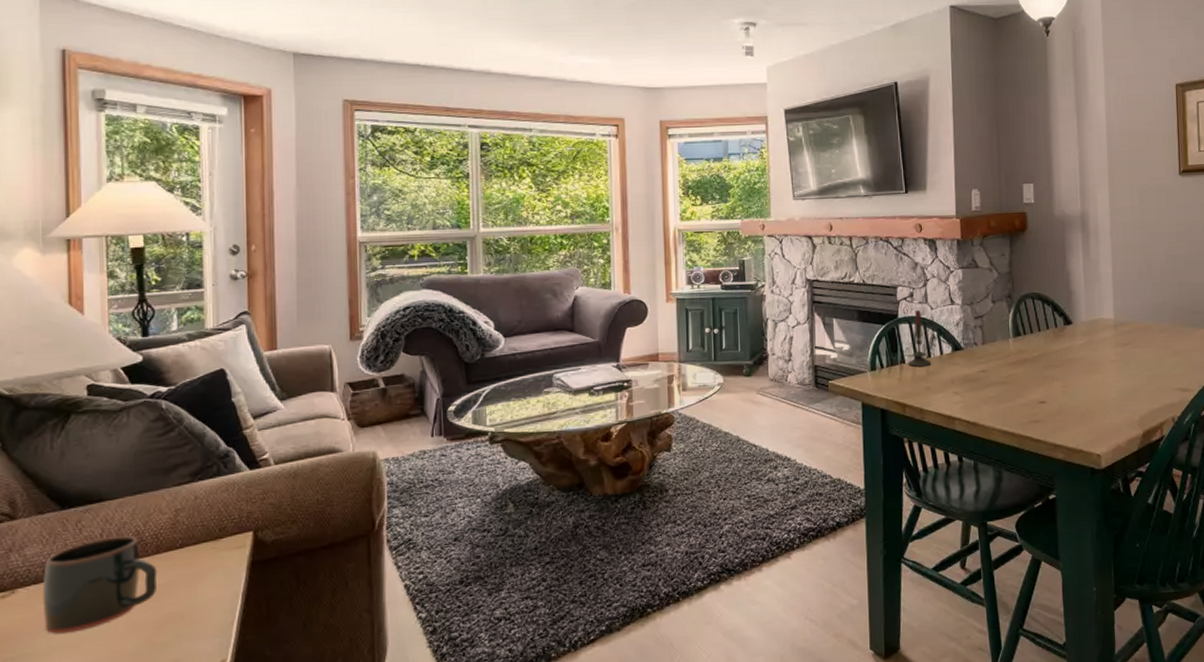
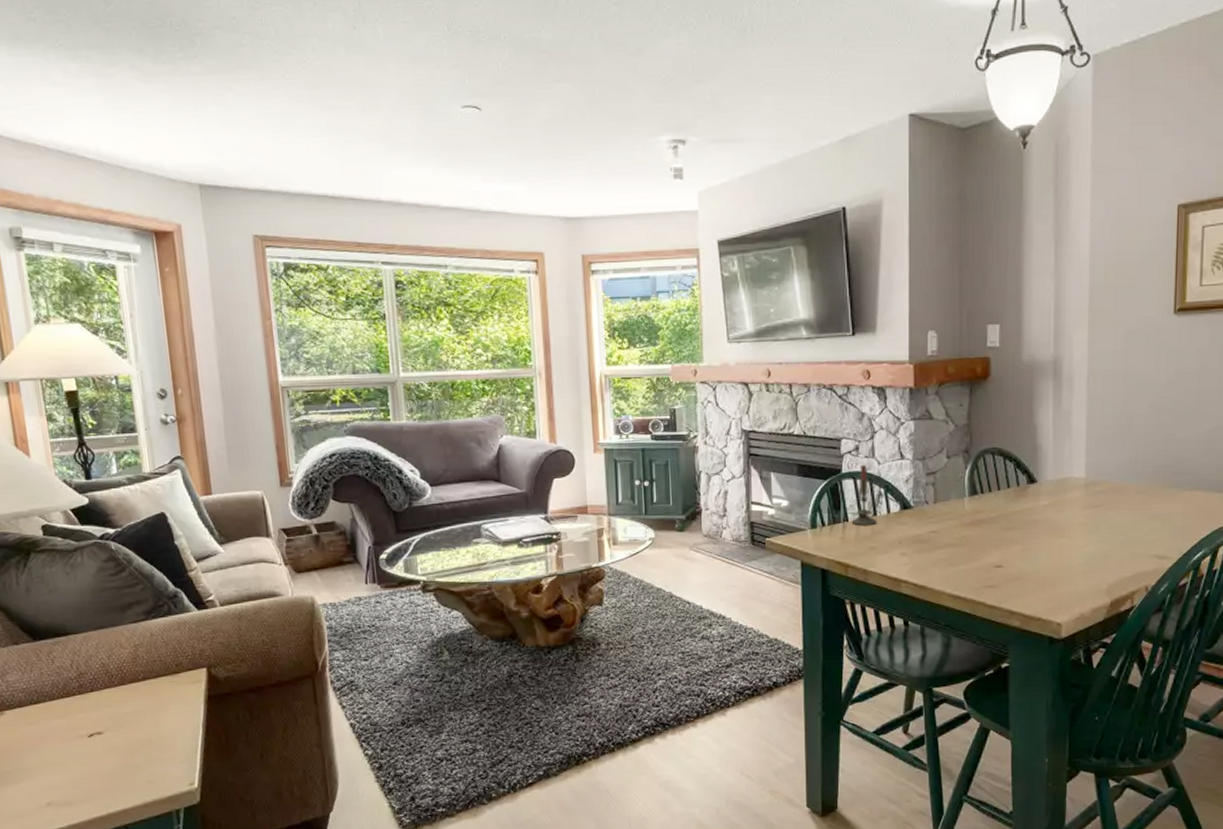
mug: present [42,536,158,633] -> none [26,667,126,752]

